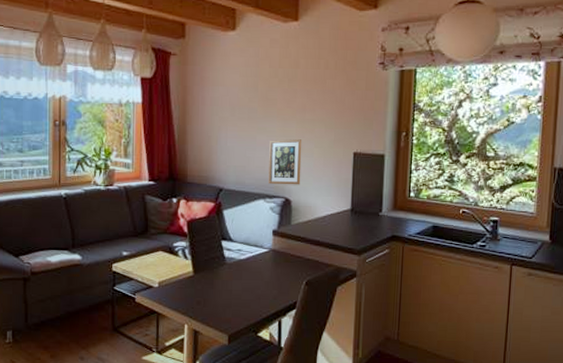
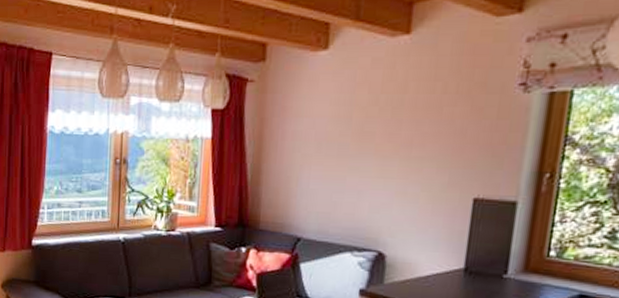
picture frame: present [268,139,302,185] -> none [358,181,405,237]

